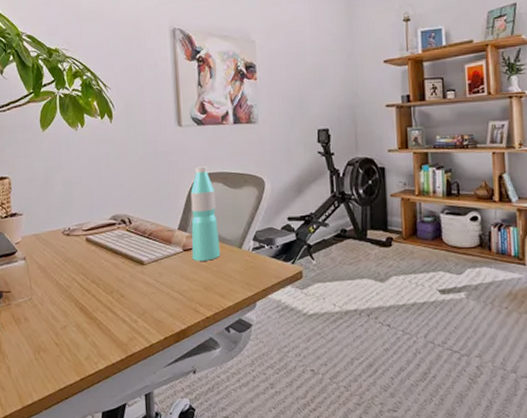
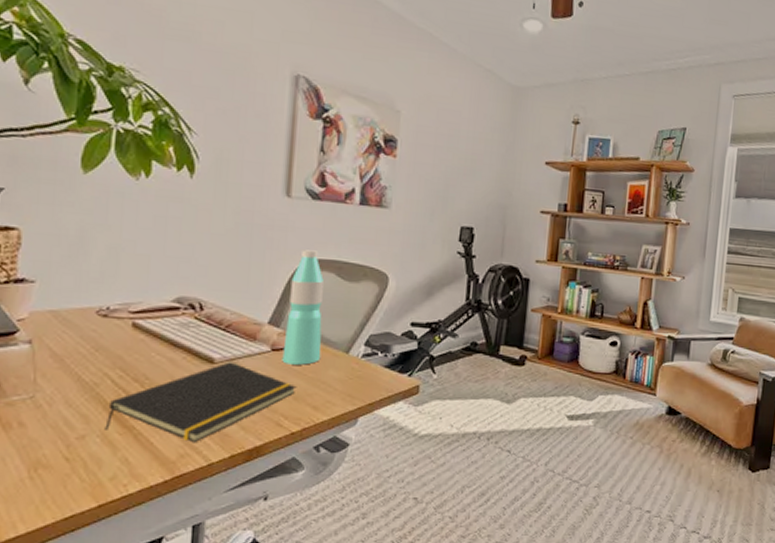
notepad: none [78,262,206,329] -> present [105,362,297,443]

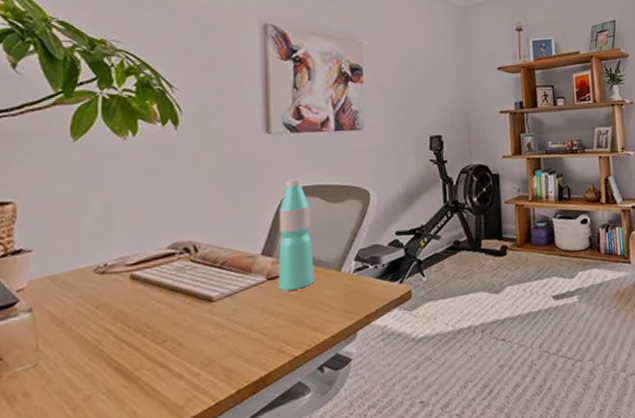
notepad: present [105,362,297,443] -> none [110,297,295,386]

